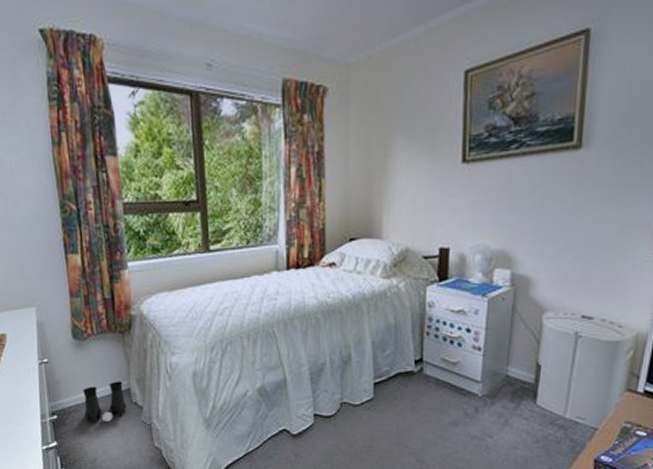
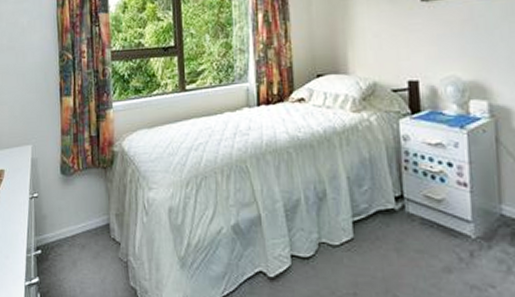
boots: present [83,381,126,423] -> none [66,216,105,259]

